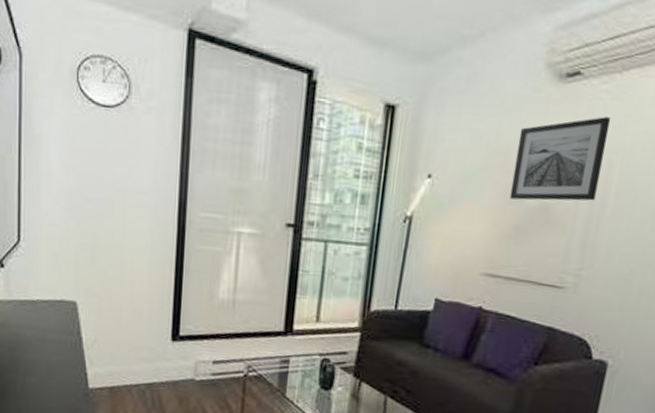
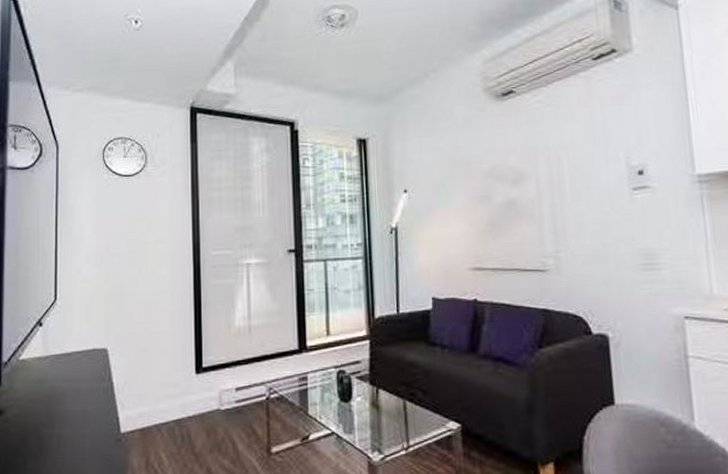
wall art: present [509,117,611,201] -> none [474,121,553,200]

